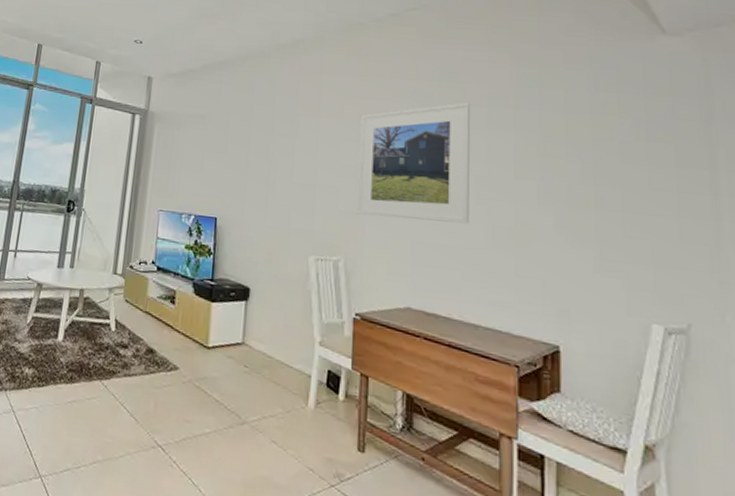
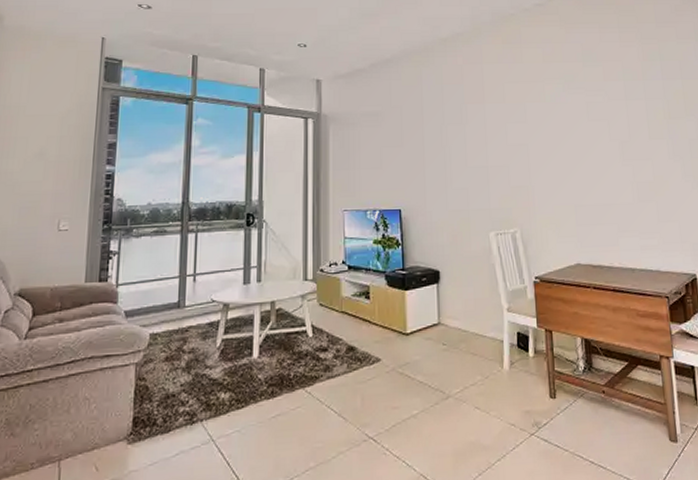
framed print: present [356,102,471,224] -> none [520,78,618,188]

